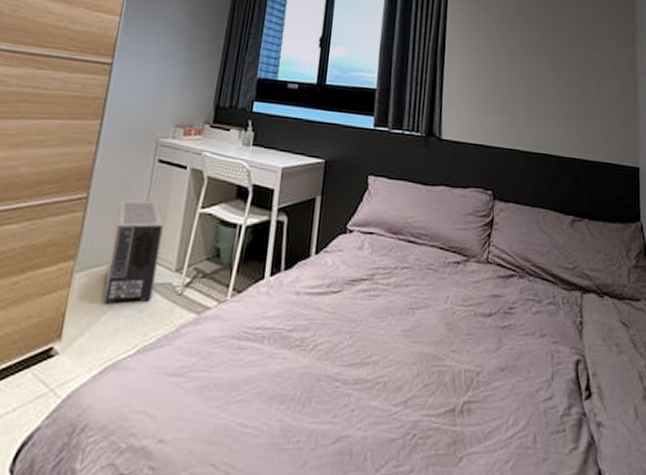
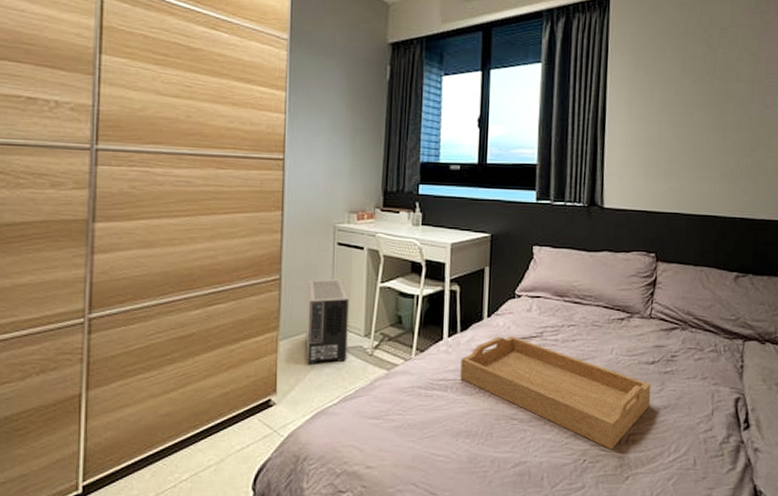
serving tray: none [280,277,488,422] -> present [460,336,651,450]

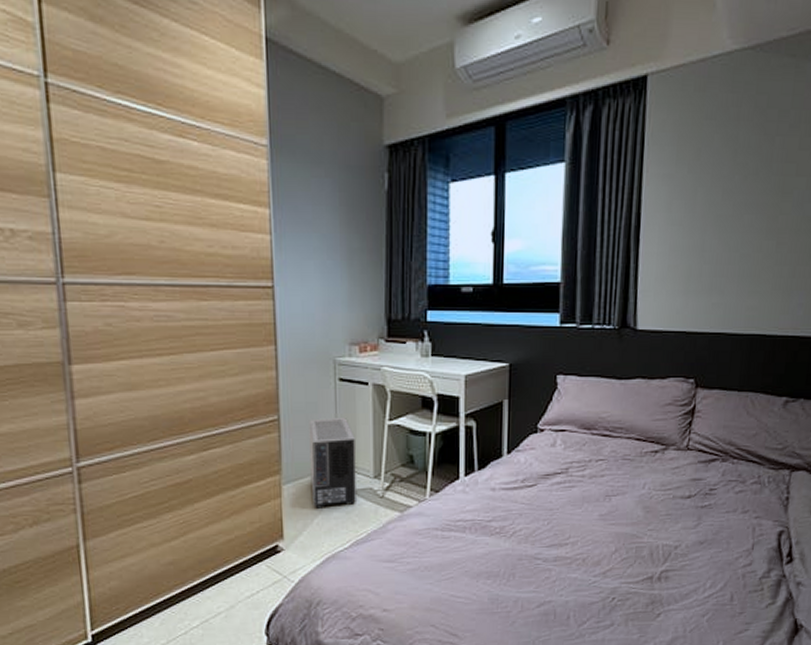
serving tray: present [460,336,651,450] -> none [479,473,687,587]

